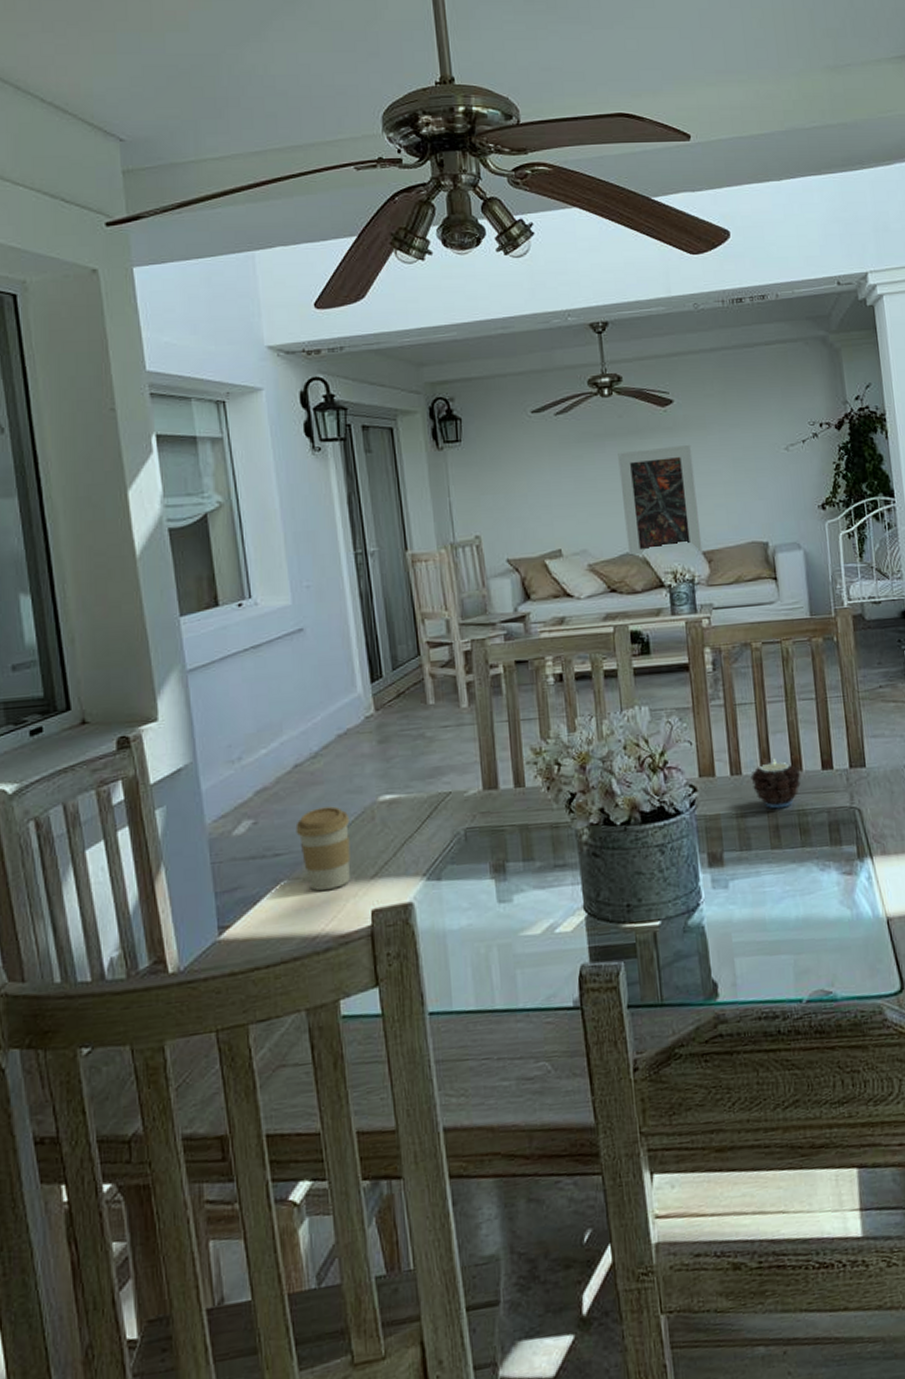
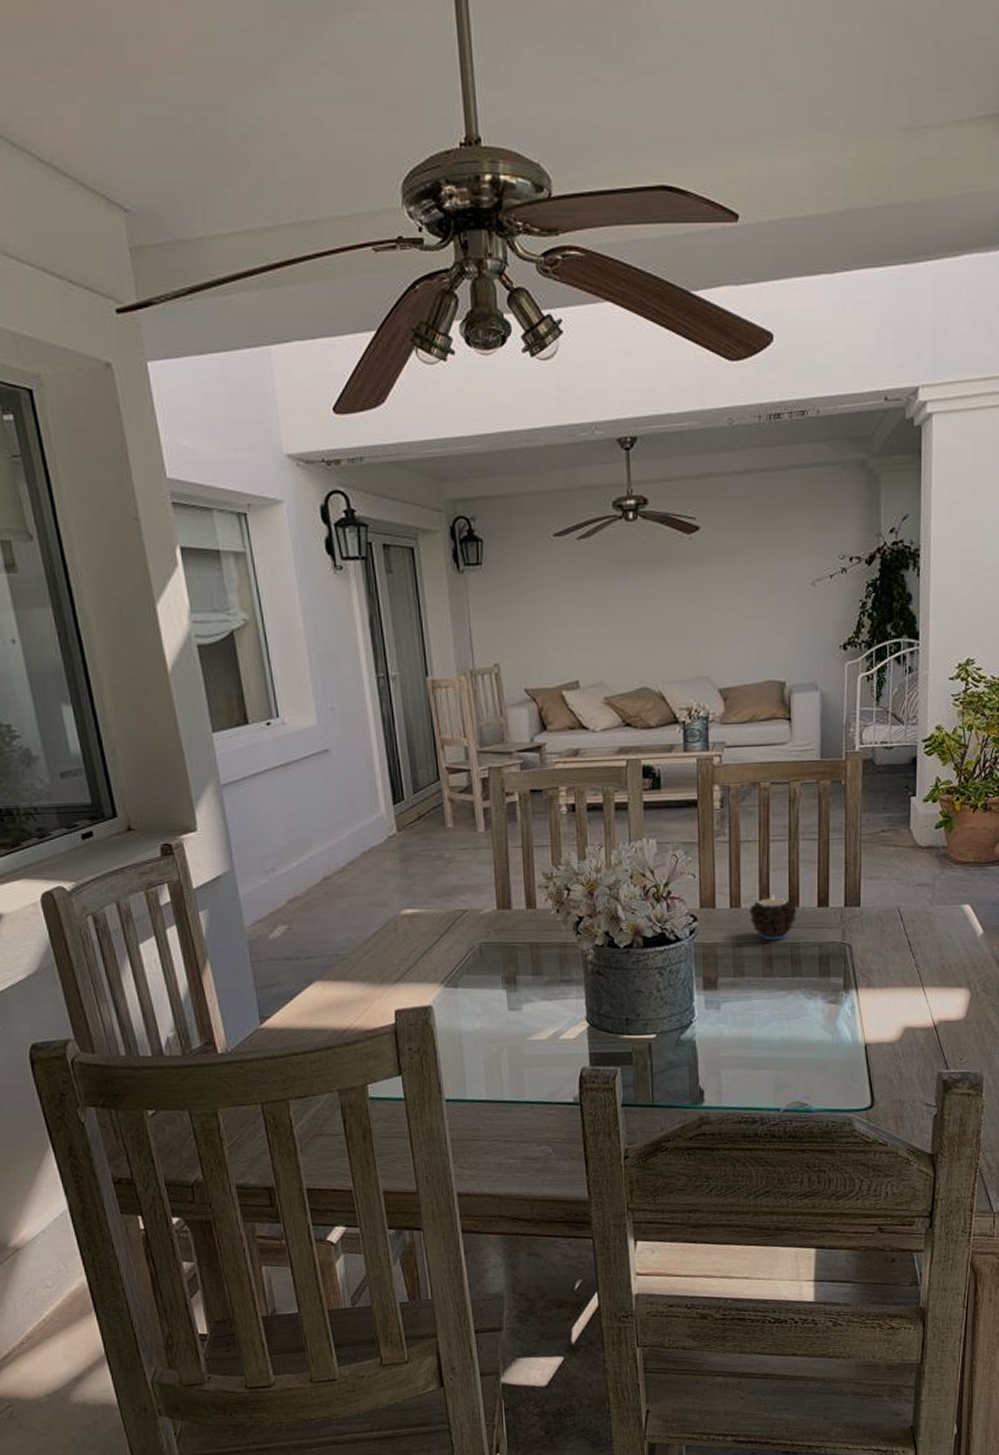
coffee cup: present [295,806,351,891] -> none [325,917,376,991]
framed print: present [618,444,703,555] -> none [640,575,719,692]

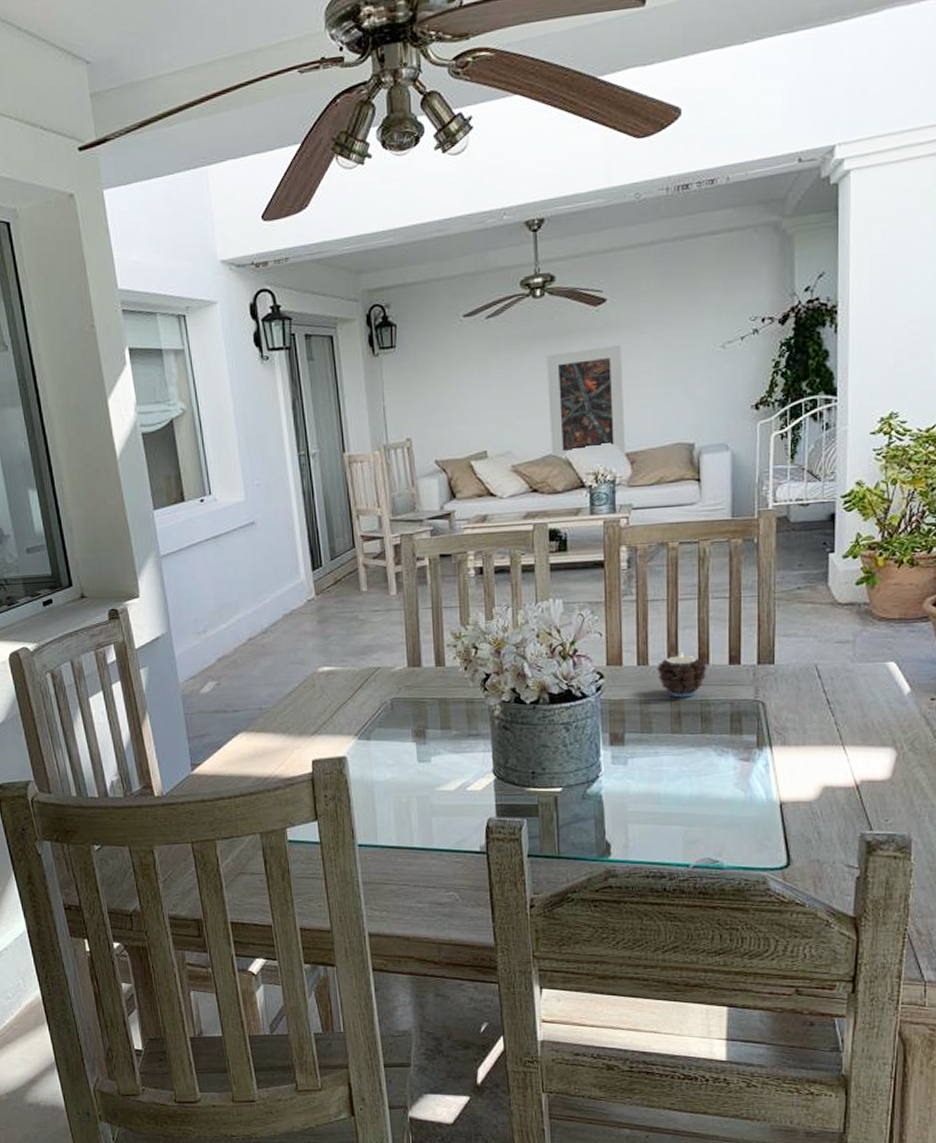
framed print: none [640,575,719,692] -> present [547,344,626,456]

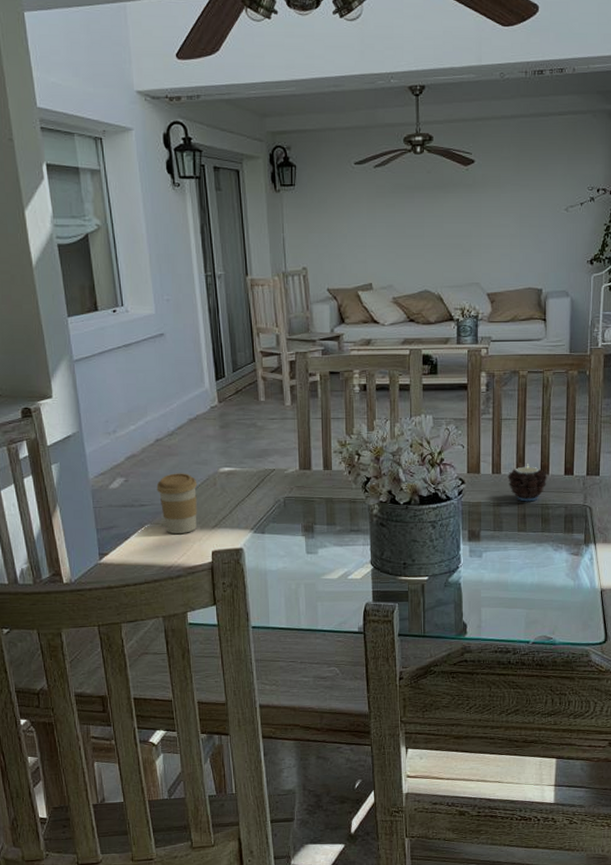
coffee cup: none [250,674,295,741] -> present [156,473,198,534]
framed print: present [547,344,626,456] -> none [424,200,487,296]

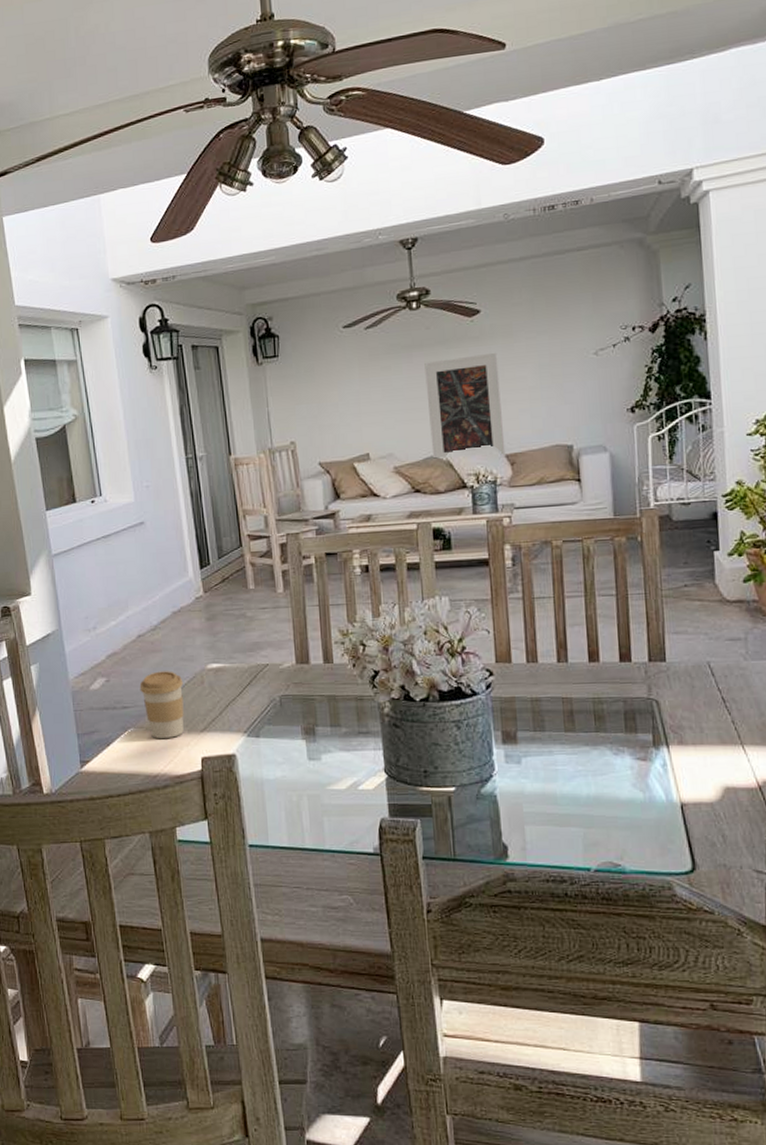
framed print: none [424,200,487,296] -> present [424,352,506,458]
candle: present [508,464,548,502] -> none [546,650,598,696]

